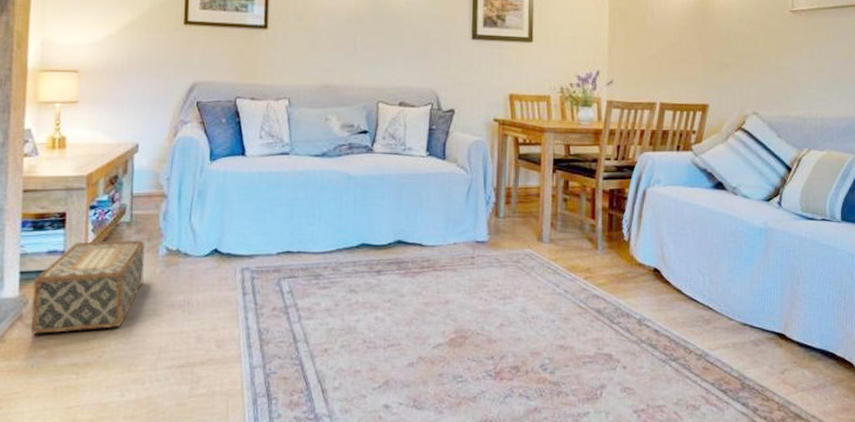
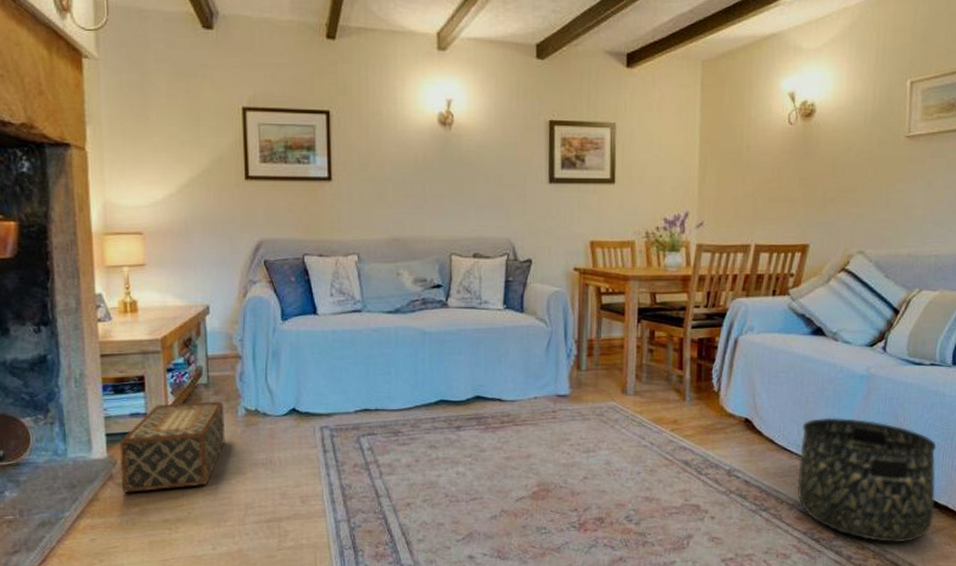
basket: none [705,268,833,395] -> present [797,417,937,543]

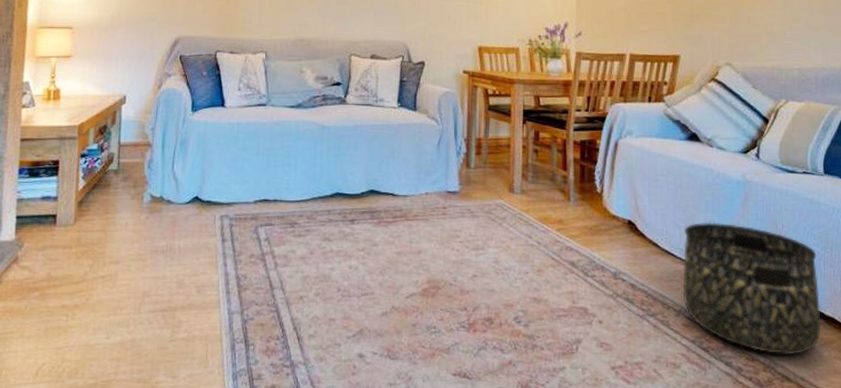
woven basket: present [119,401,225,493] -> none [25,187,131,276]

